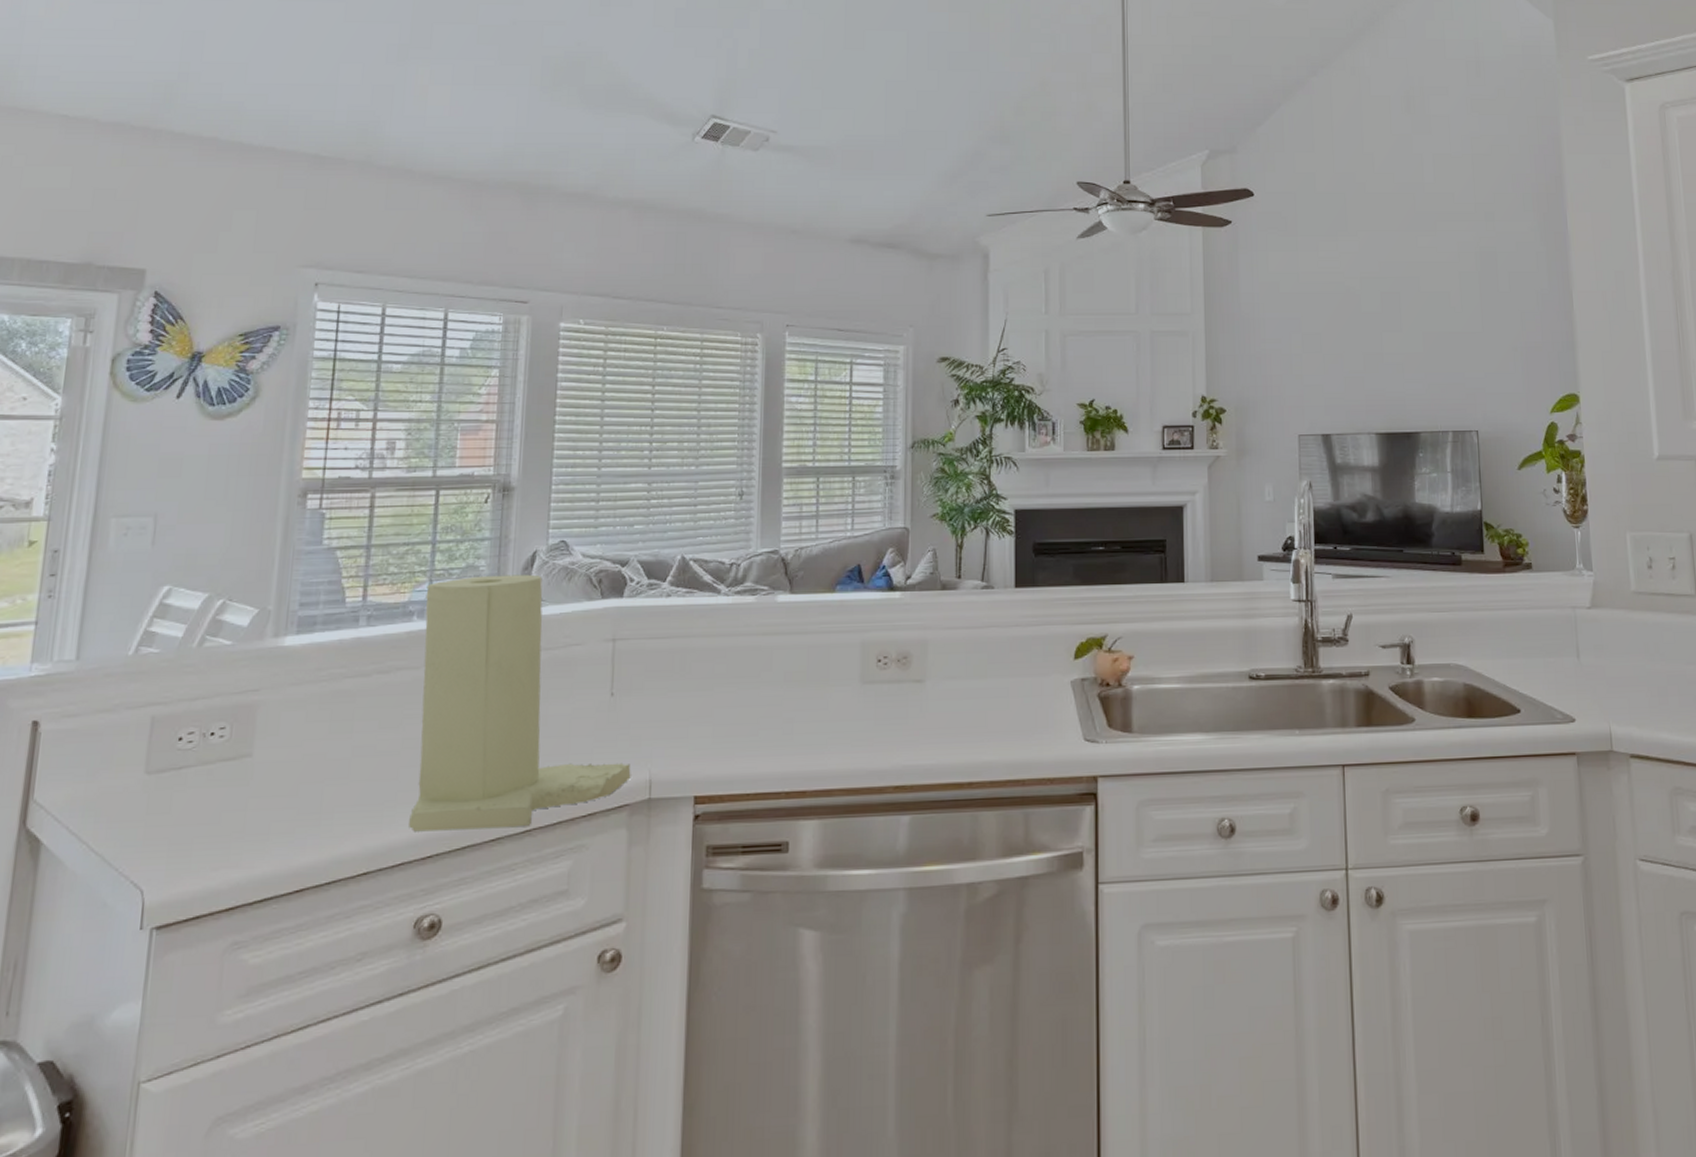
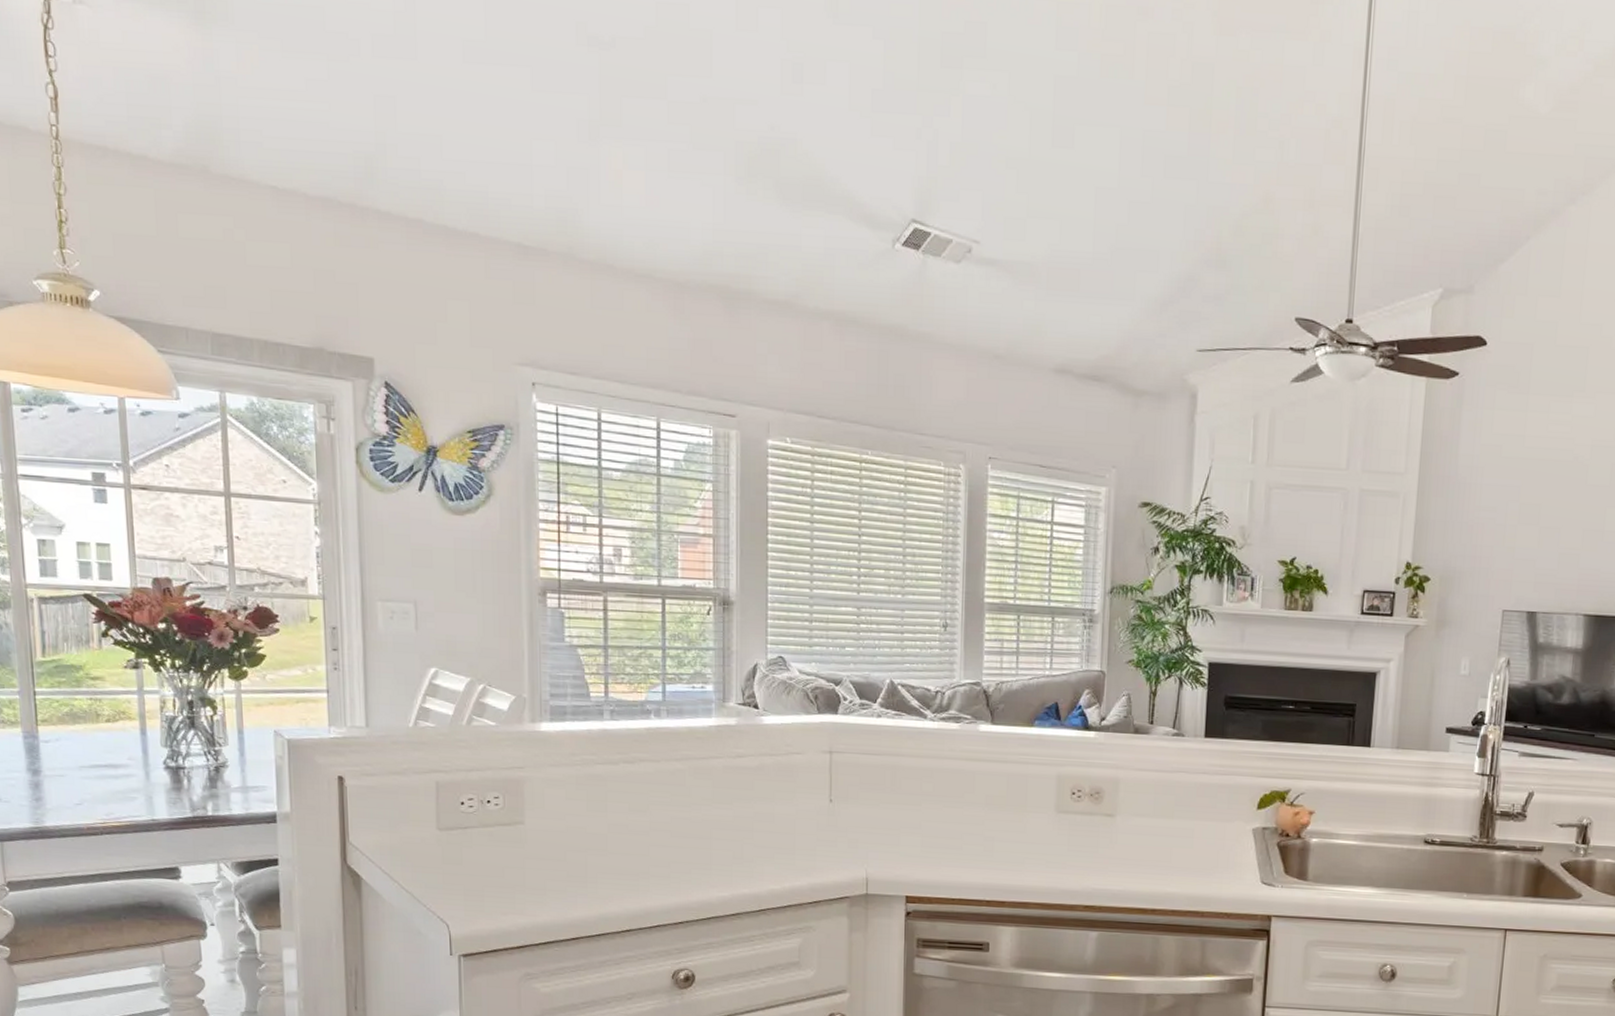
paper towel: present [409,574,631,832] -> none [660,682,850,907]

